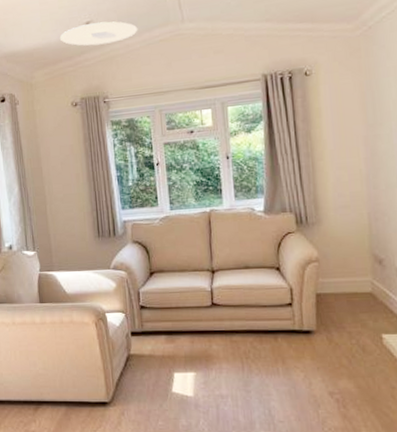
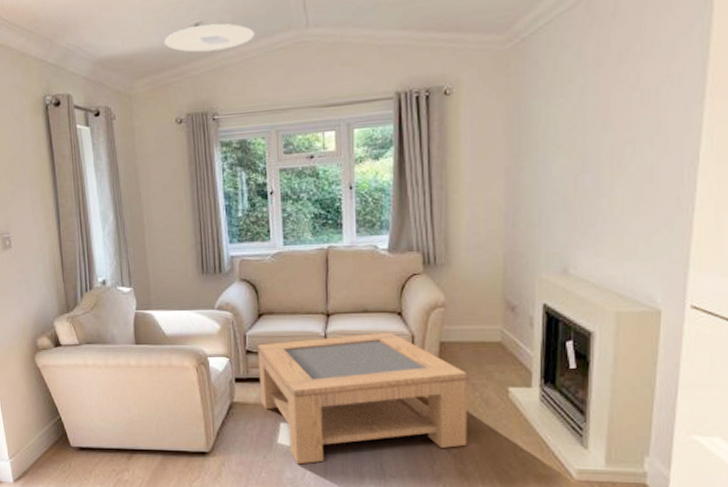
coffee table: none [151,285,348,412] -> present [258,331,467,465]

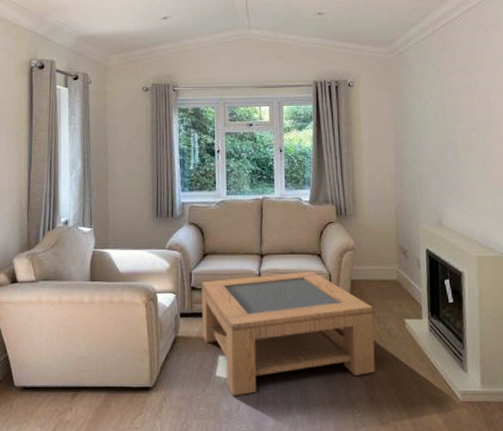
ceiling light: present [165,23,255,53] -> none [138,19,210,39]

